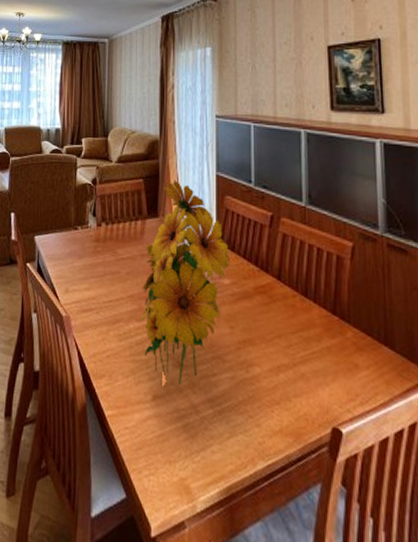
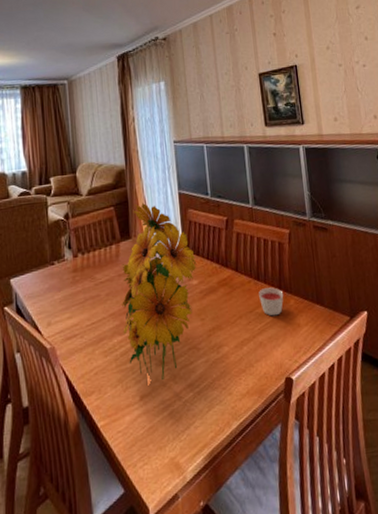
candle: none [305,308,339,347] -> present [259,287,284,316]

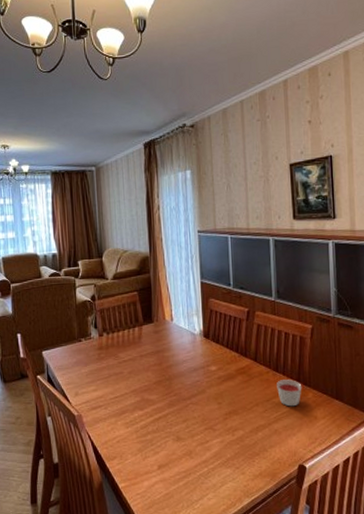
flower bouquet: present [119,202,197,381] -> none [141,289,216,455]

